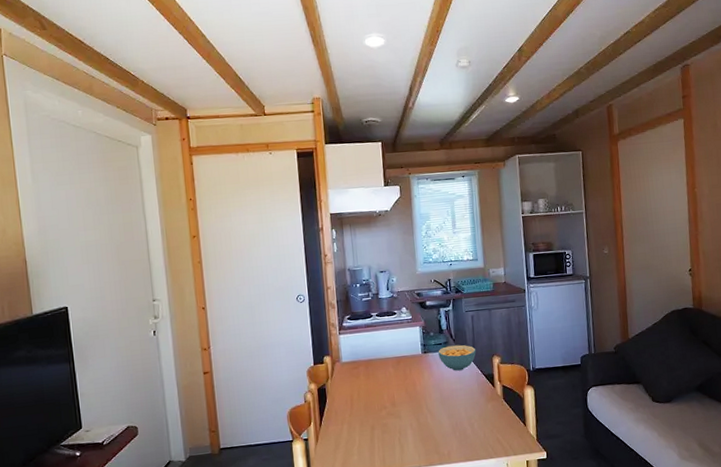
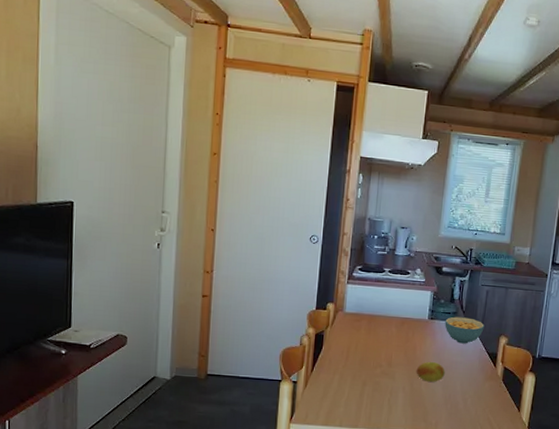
fruit: none [419,393,448,414] -> present [416,361,445,382]

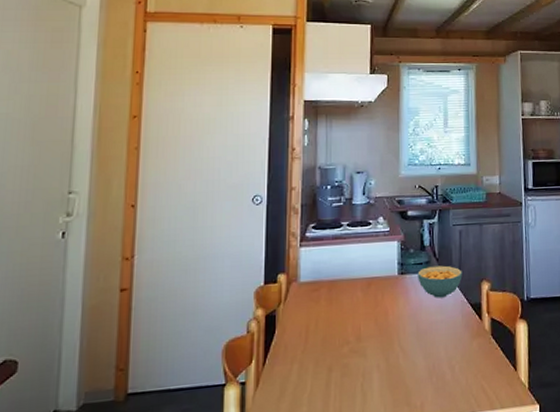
fruit: present [416,361,445,382] -> none [390,325,425,353]

